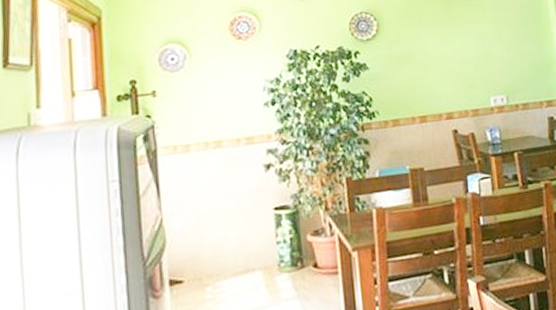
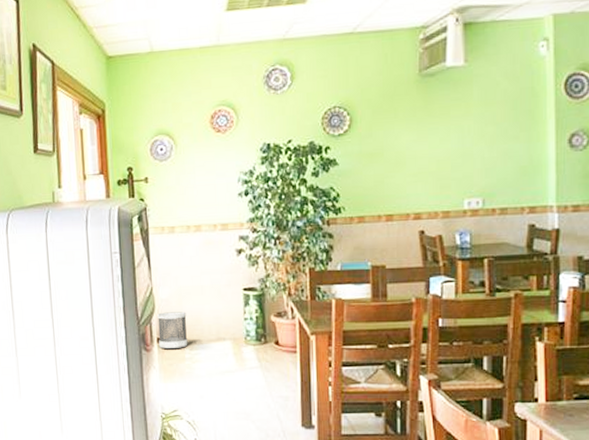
wastebasket: none [169,243,209,293] -> present [157,312,188,349]

